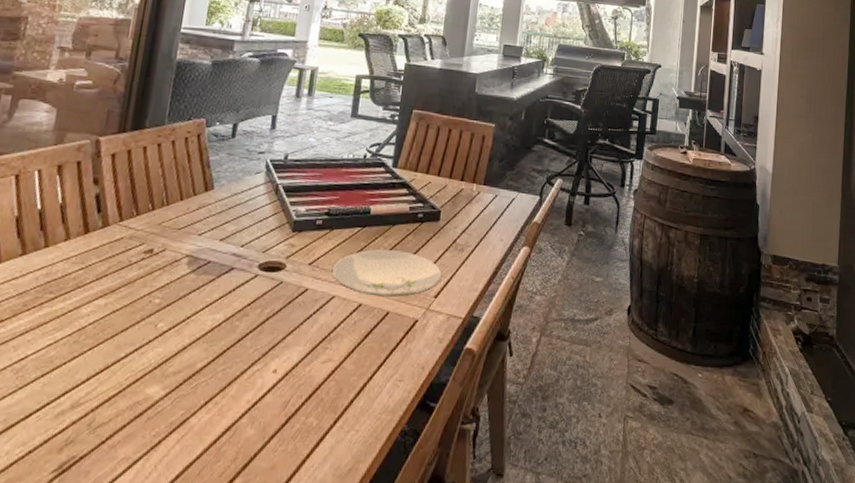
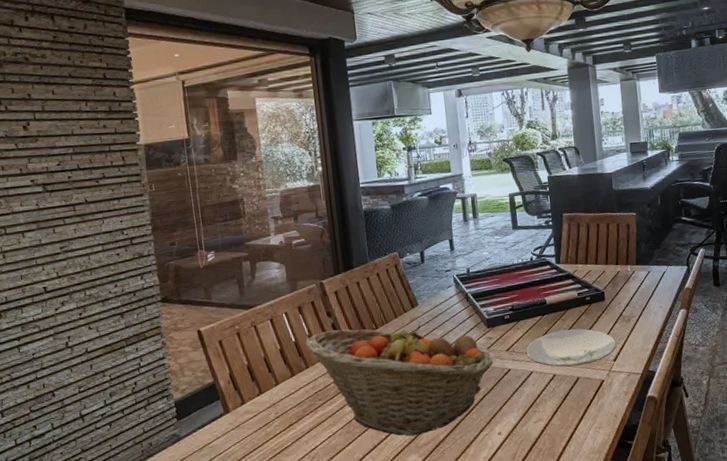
fruit basket: none [53,202,289,359] -> present [305,325,494,437]

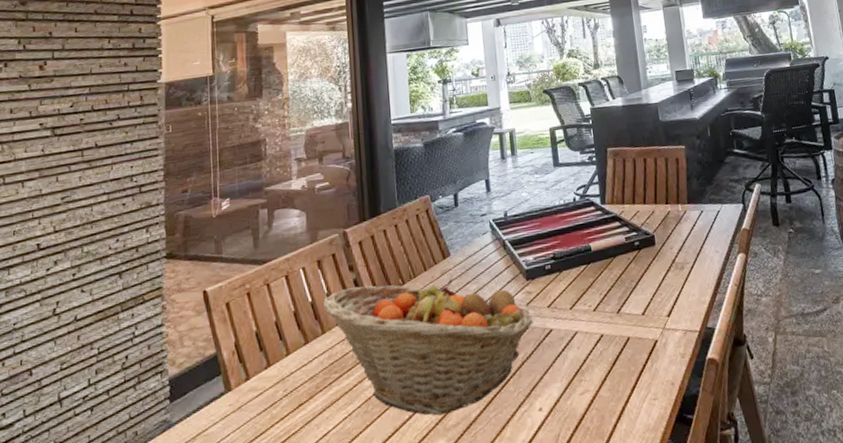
plate: present [525,328,617,367] -> none [569,279,670,325]

